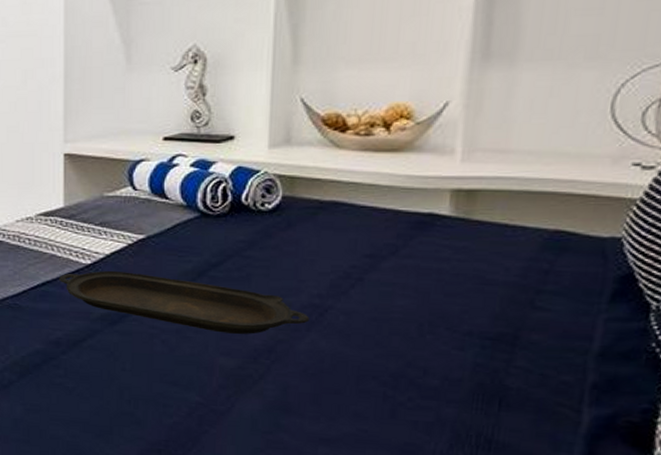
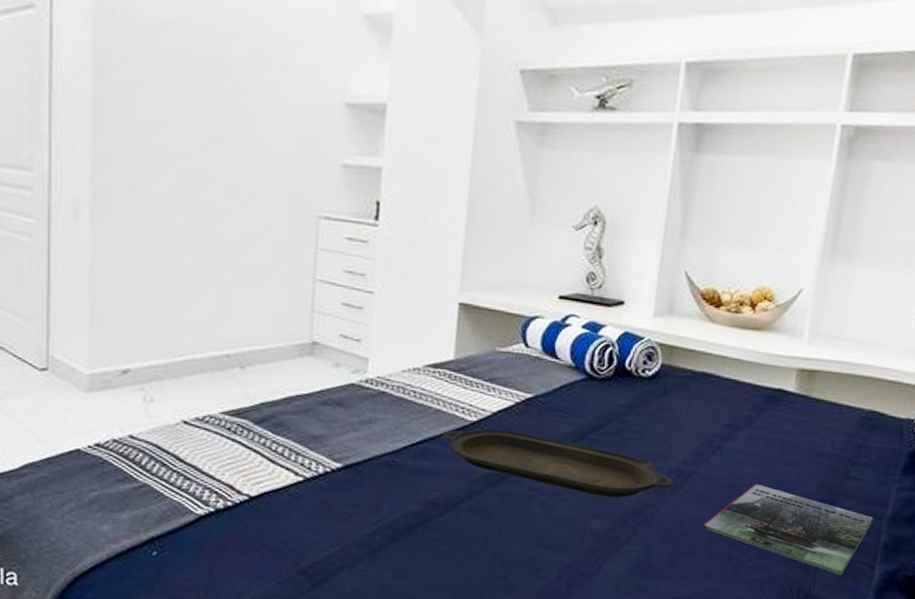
magazine: none [348,317,574,420] -> present [703,483,874,576]

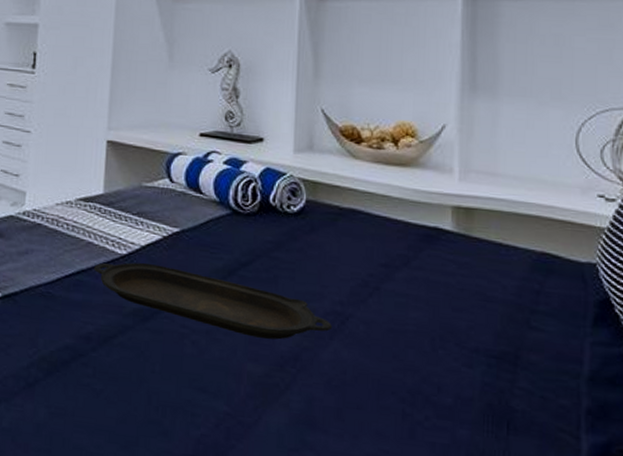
magazine: present [703,483,874,576] -> none [369,330,568,446]

